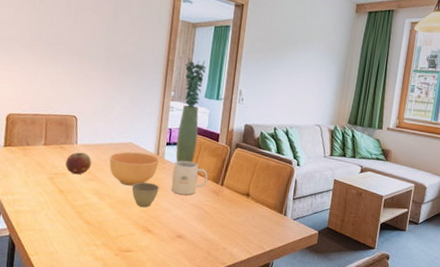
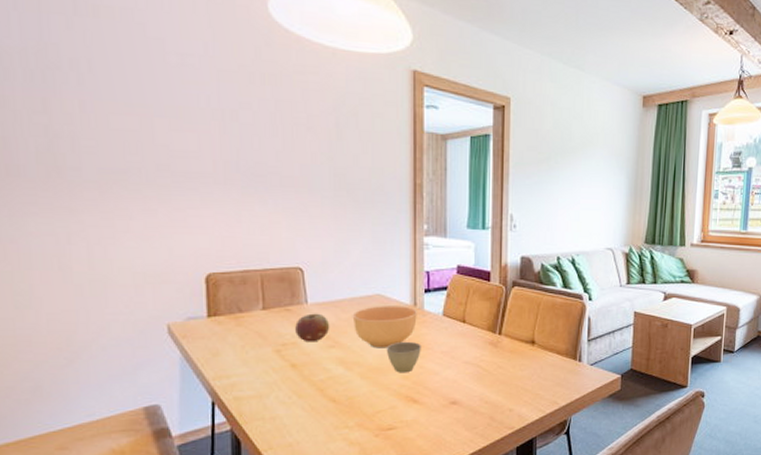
mug: present [171,160,209,195] -> none [436,310,482,352]
vase: present [175,56,206,163] -> none [437,178,465,313]

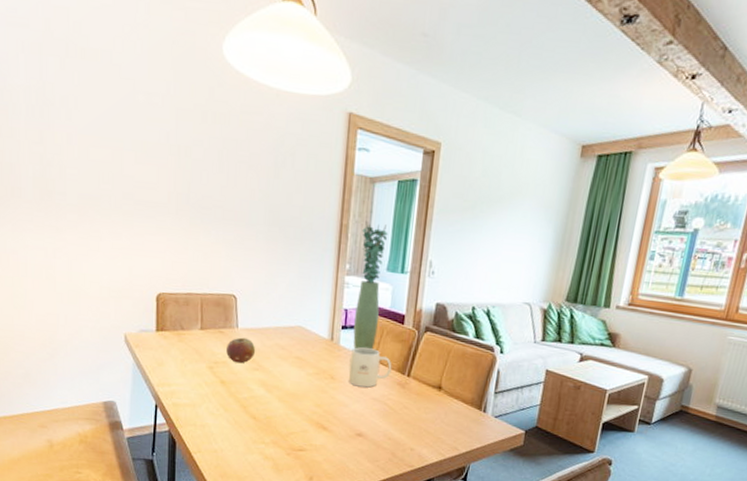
bowl: present [352,306,417,349] -> none [275,336,333,377]
cup: present [386,341,421,373] -> none [302,372,335,402]
mug: none [436,310,482,352] -> present [348,347,392,388]
vase: none [437,178,465,313] -> present [353,220,388,350]

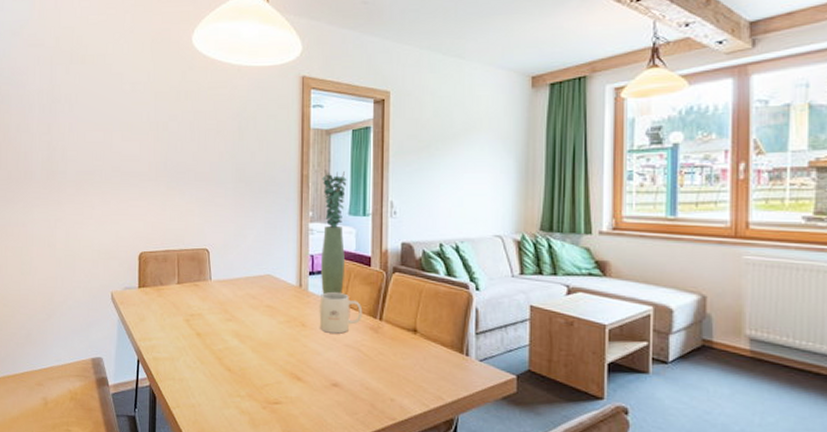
fruit: present [226,337,256,364] -> none [201,289,229,315]

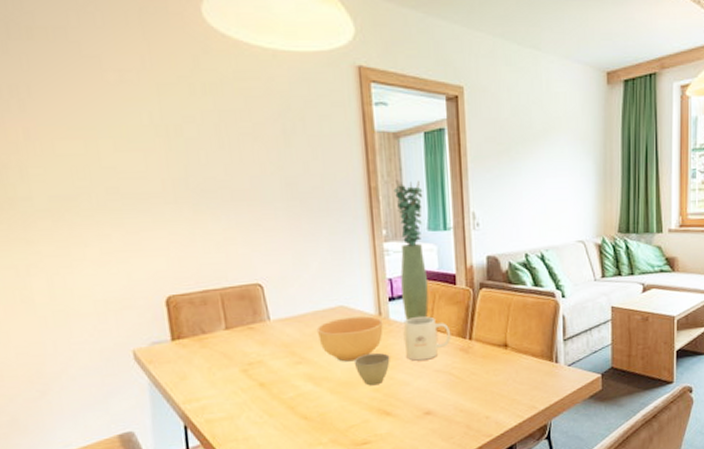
bowl: none [246,285,302,325] -> present [316,316,383,362]
cup: none [274,320,305,351] -> present [353,352,390,386]

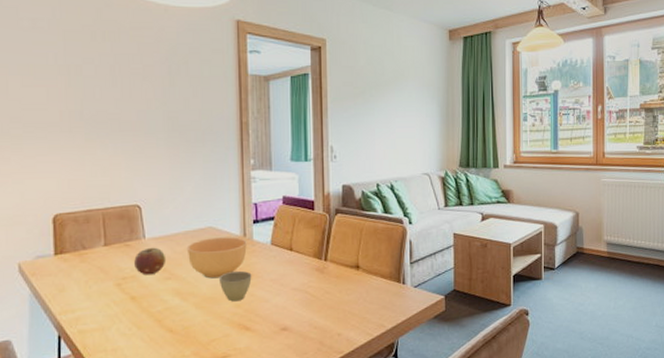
fruit: none [260,329,296,360] -> present [134,247,167,275]
vase: present [393,179,429,321] -> none [262,115,289,242]
mug: present [403,316,451,361] -> none [265,238,308,279]

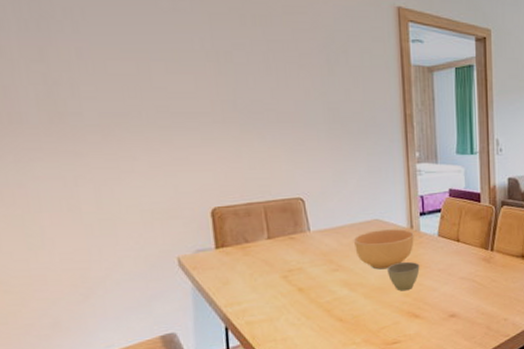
fruit: present [134,247,167,275] -> none [300,240,333,267]

